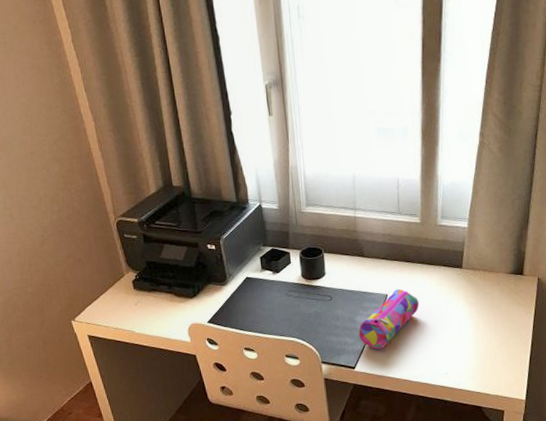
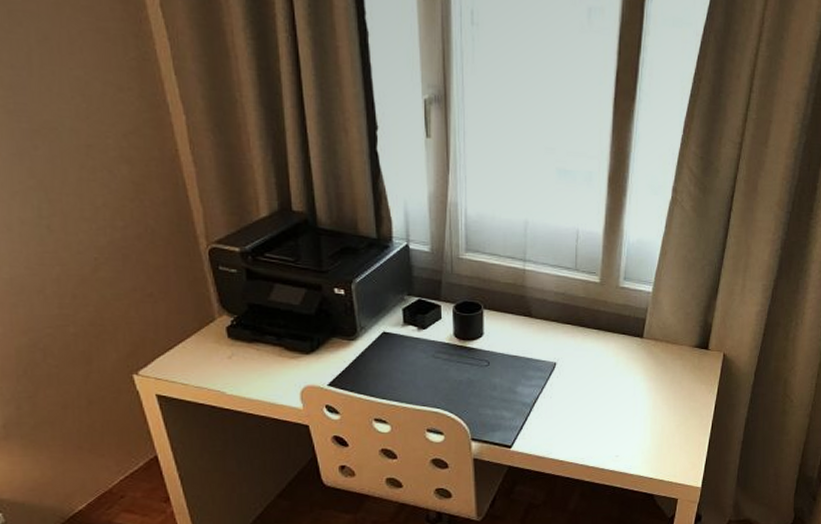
pencil case: present [358,289,419,350] -> none [519,358,591,426]

